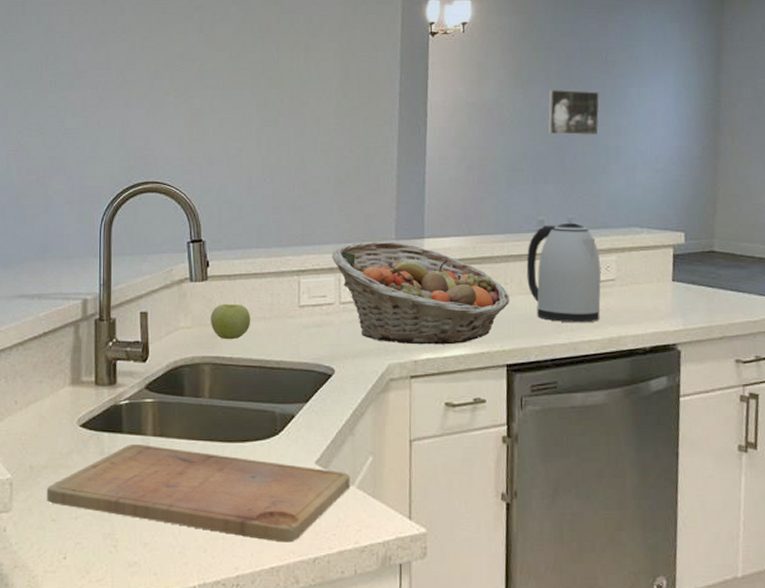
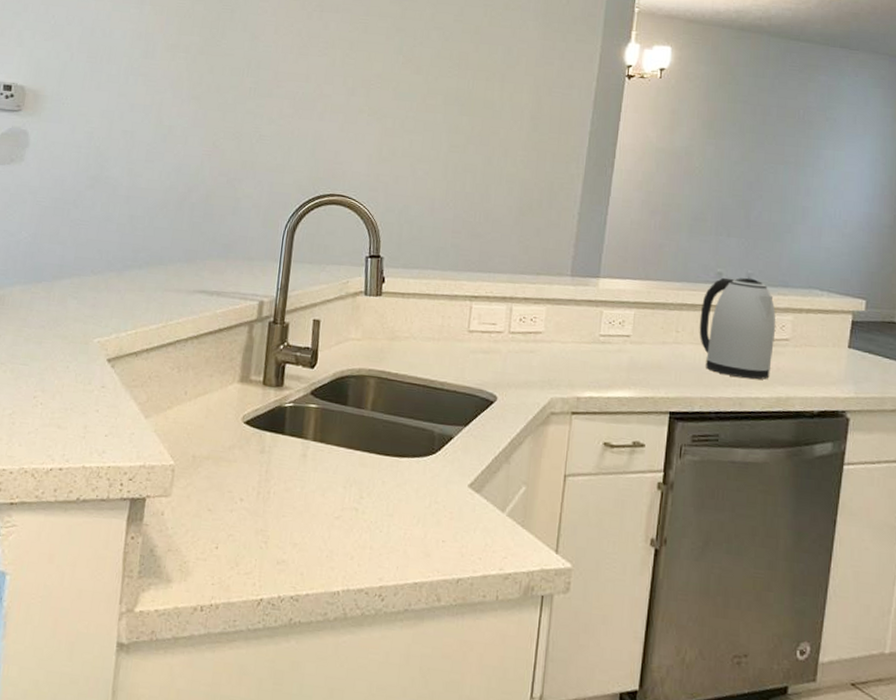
cutting board: present [46,443,351,543] -> none [205,445,502,561]
apple: present [210,303,251,340] -> none [380,320,420,357]
fruit basket: present [332,241,510,345] -> none [506,275,680,386]
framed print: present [547,89,600,136] -> none [735,142,792,193]

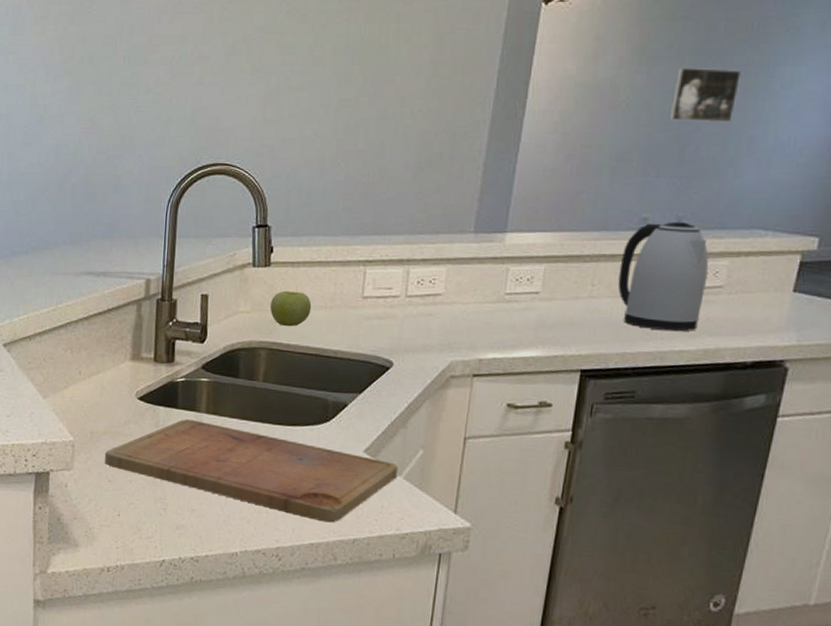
cutting board: none [205,445,502,561] -> present [104,418,398,523]
apple: none [380,320,420,357] -> present [269,290,312,327]
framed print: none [735,142,792,193] -> present [668,67,741,123]

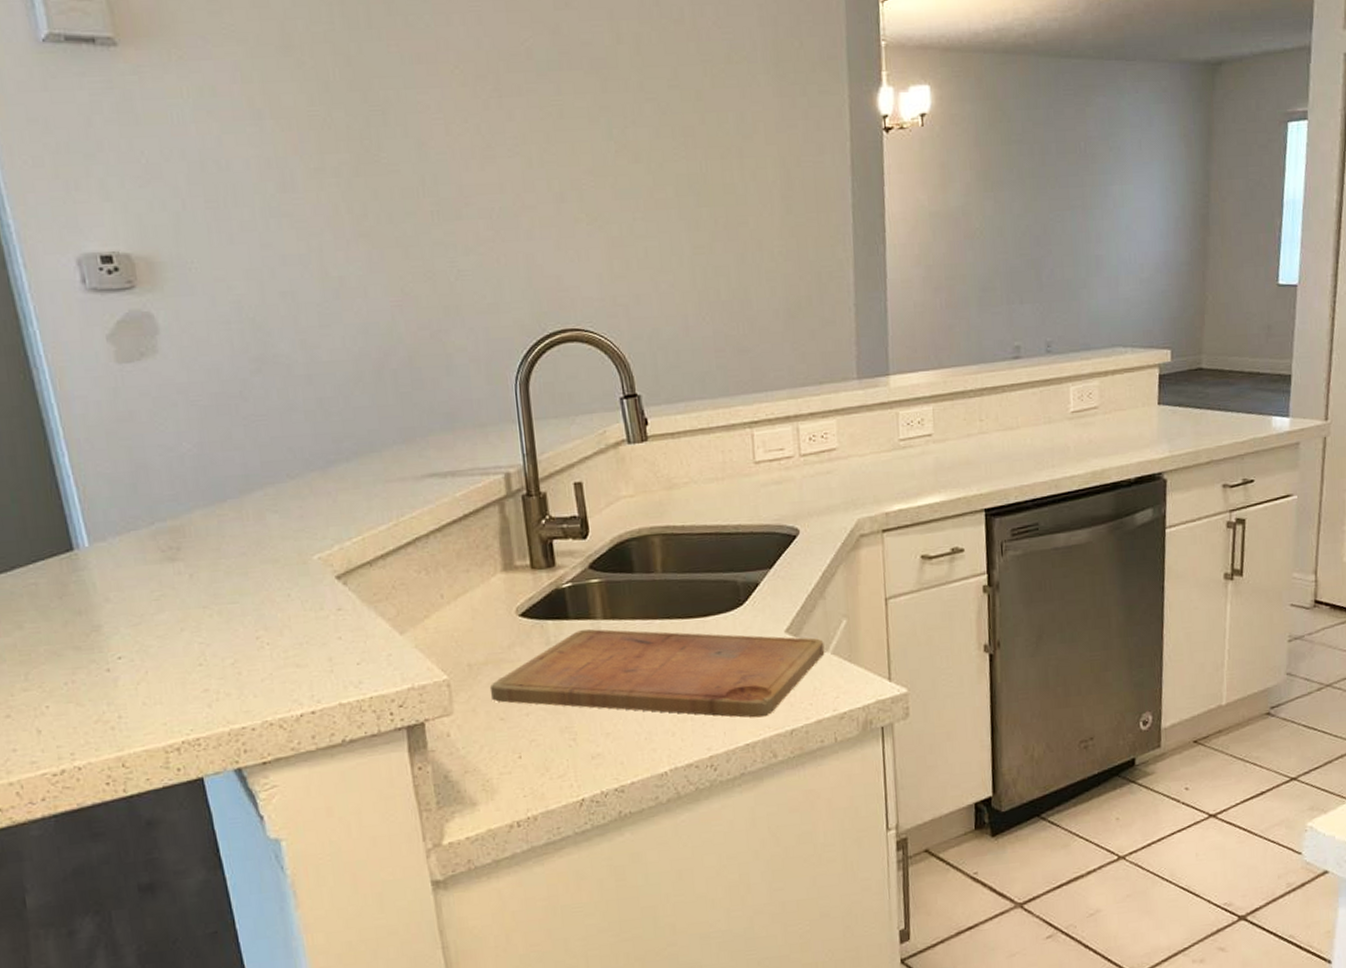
apple: present [269,290,312,327] -> none [654,465,702,507]
kettle: present [617,222,709,332] -> none [1002,347,1083,458]
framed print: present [668,67,741,123] -> none [1020,190,1078,246]

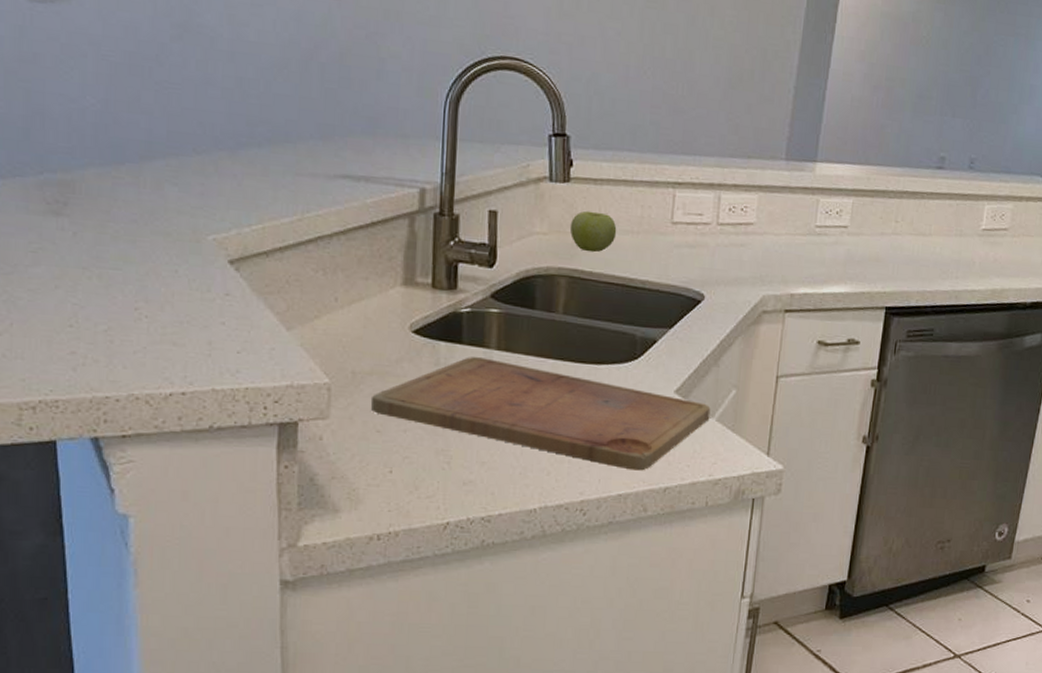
apple: none [654,465,702,507] -> present [569,211,617,253]

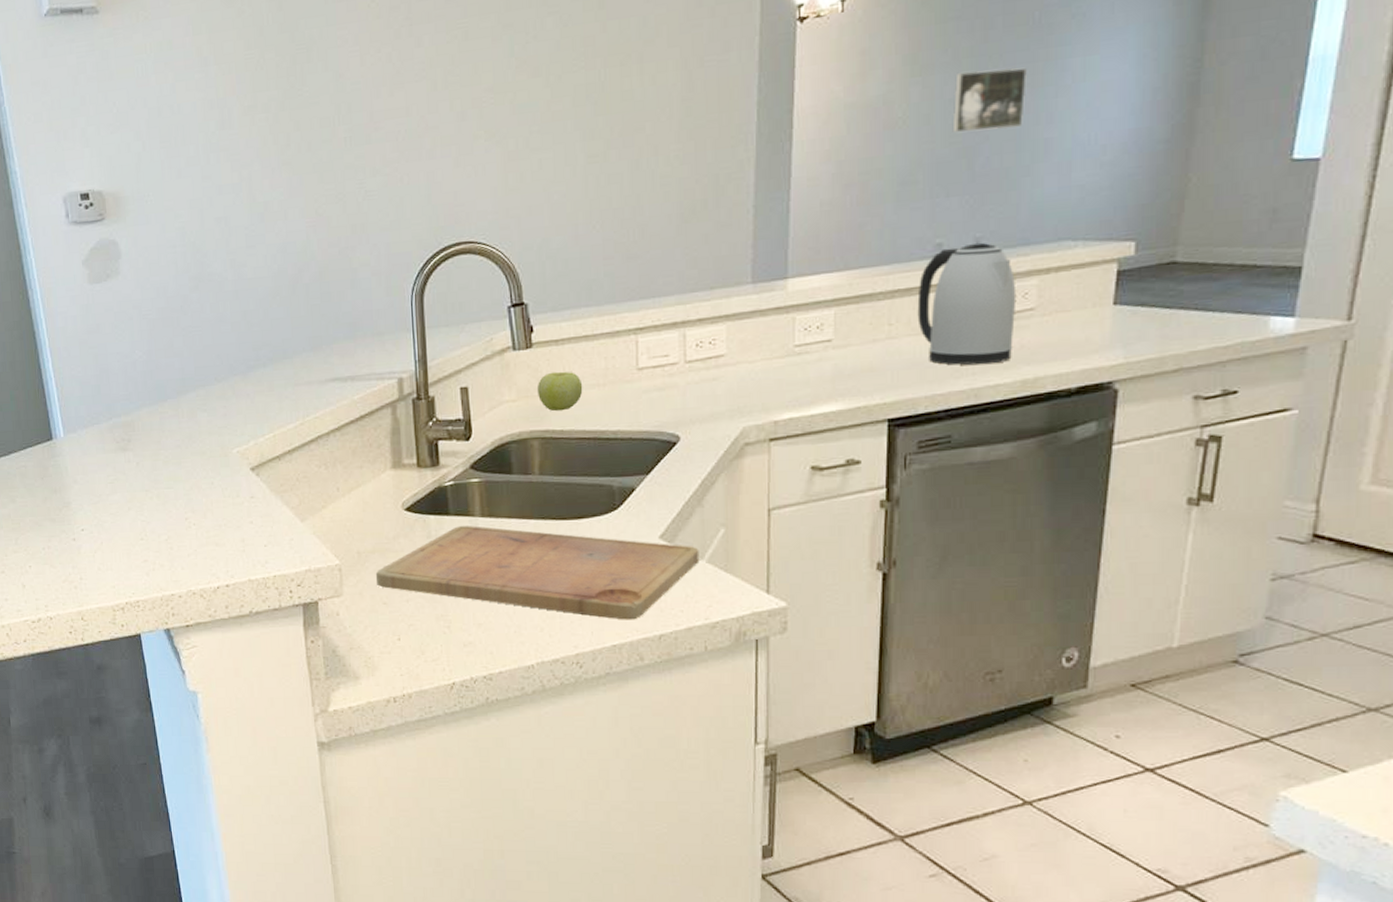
kettle: none [918,162,997,272] -> present [917,243,1017,365]
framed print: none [963,9,1024,69] -> present [952,67,1027,133]

